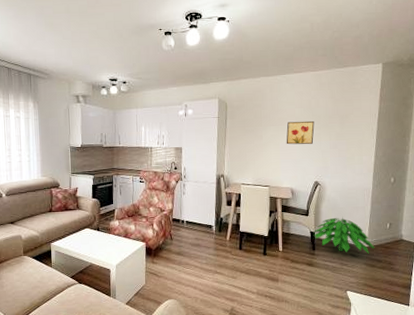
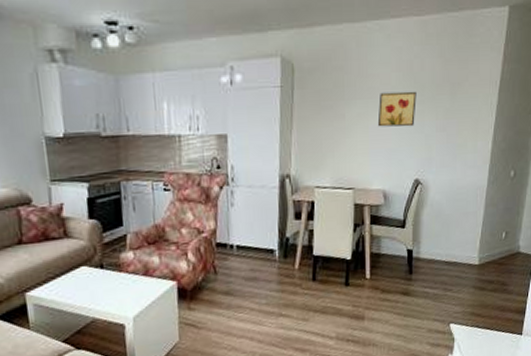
indoor plant: present [313,217,375,254] -> none [410,226,486,274]

